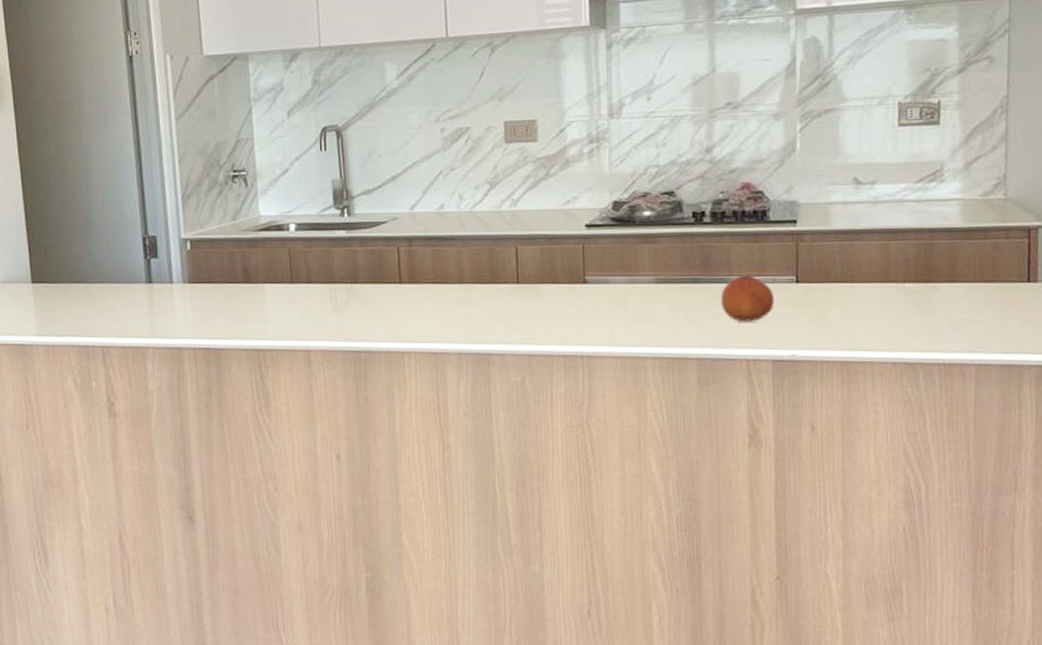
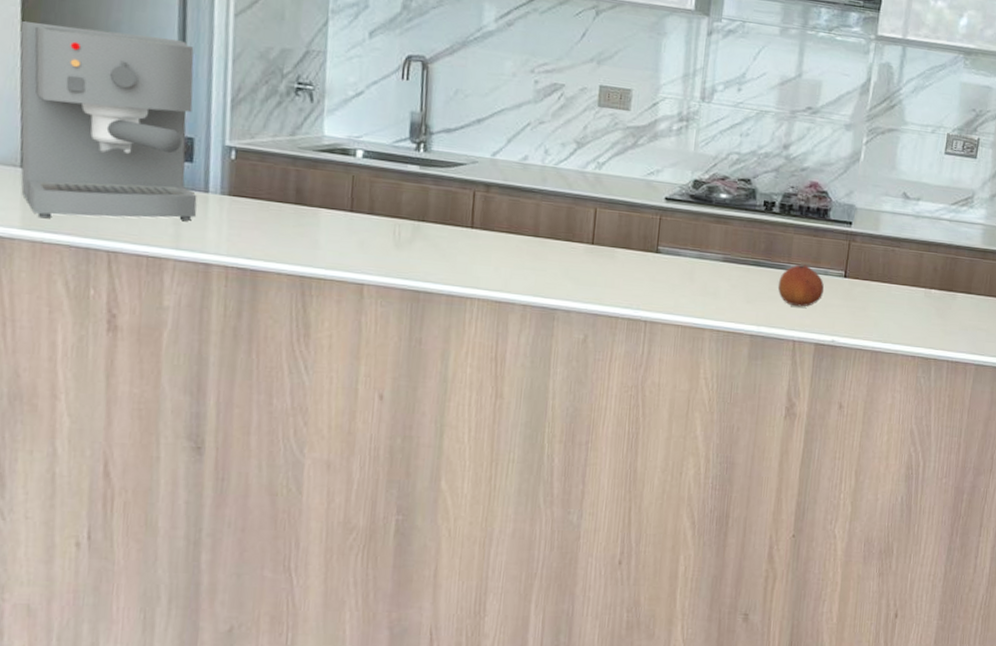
coffee maker: none [19,151,166,325] -> present [20,21,197,221]

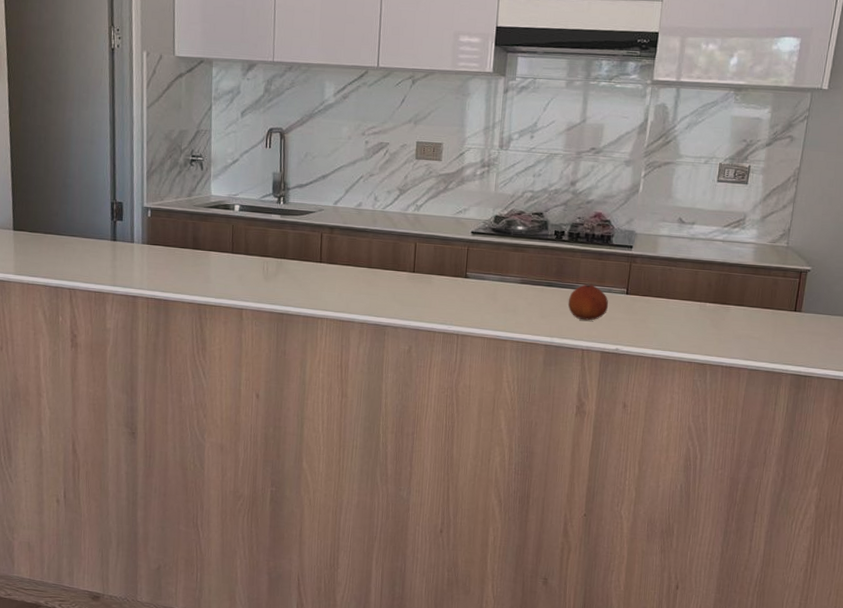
coffee maker: present [20,21,197,221] -> none [9,124,127,266]

